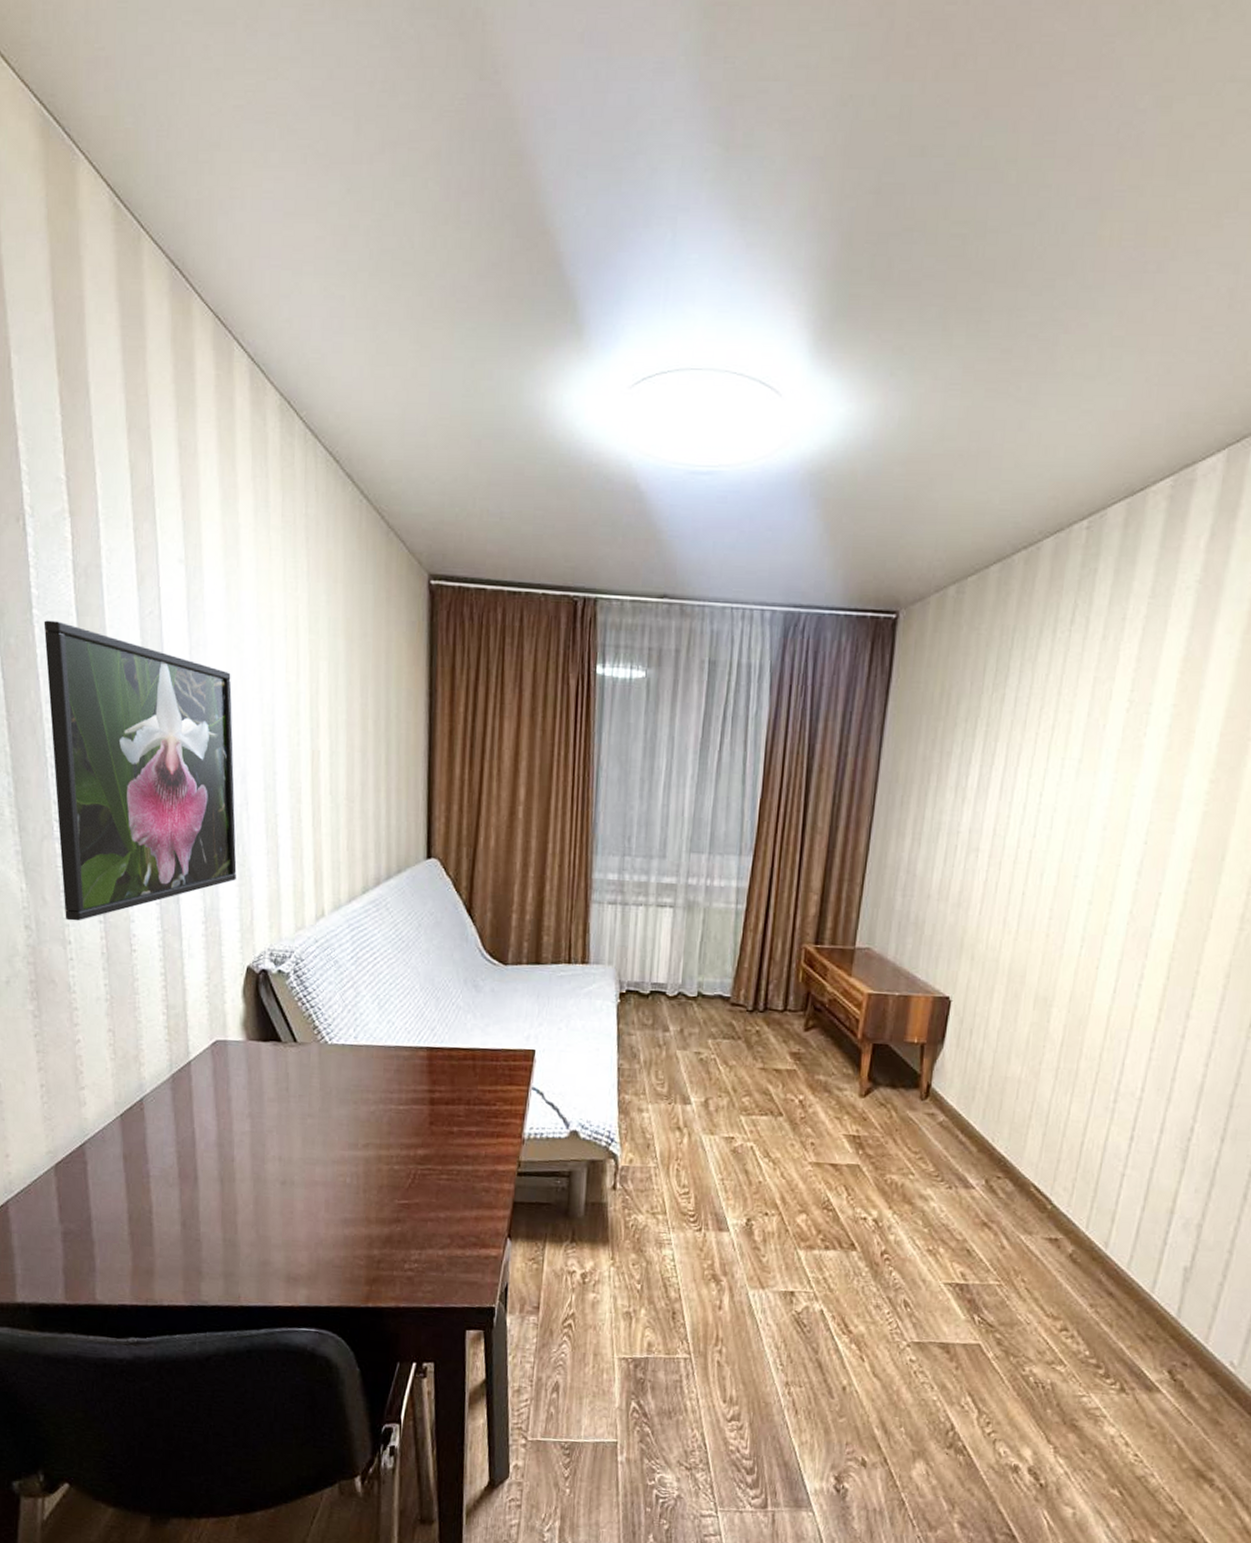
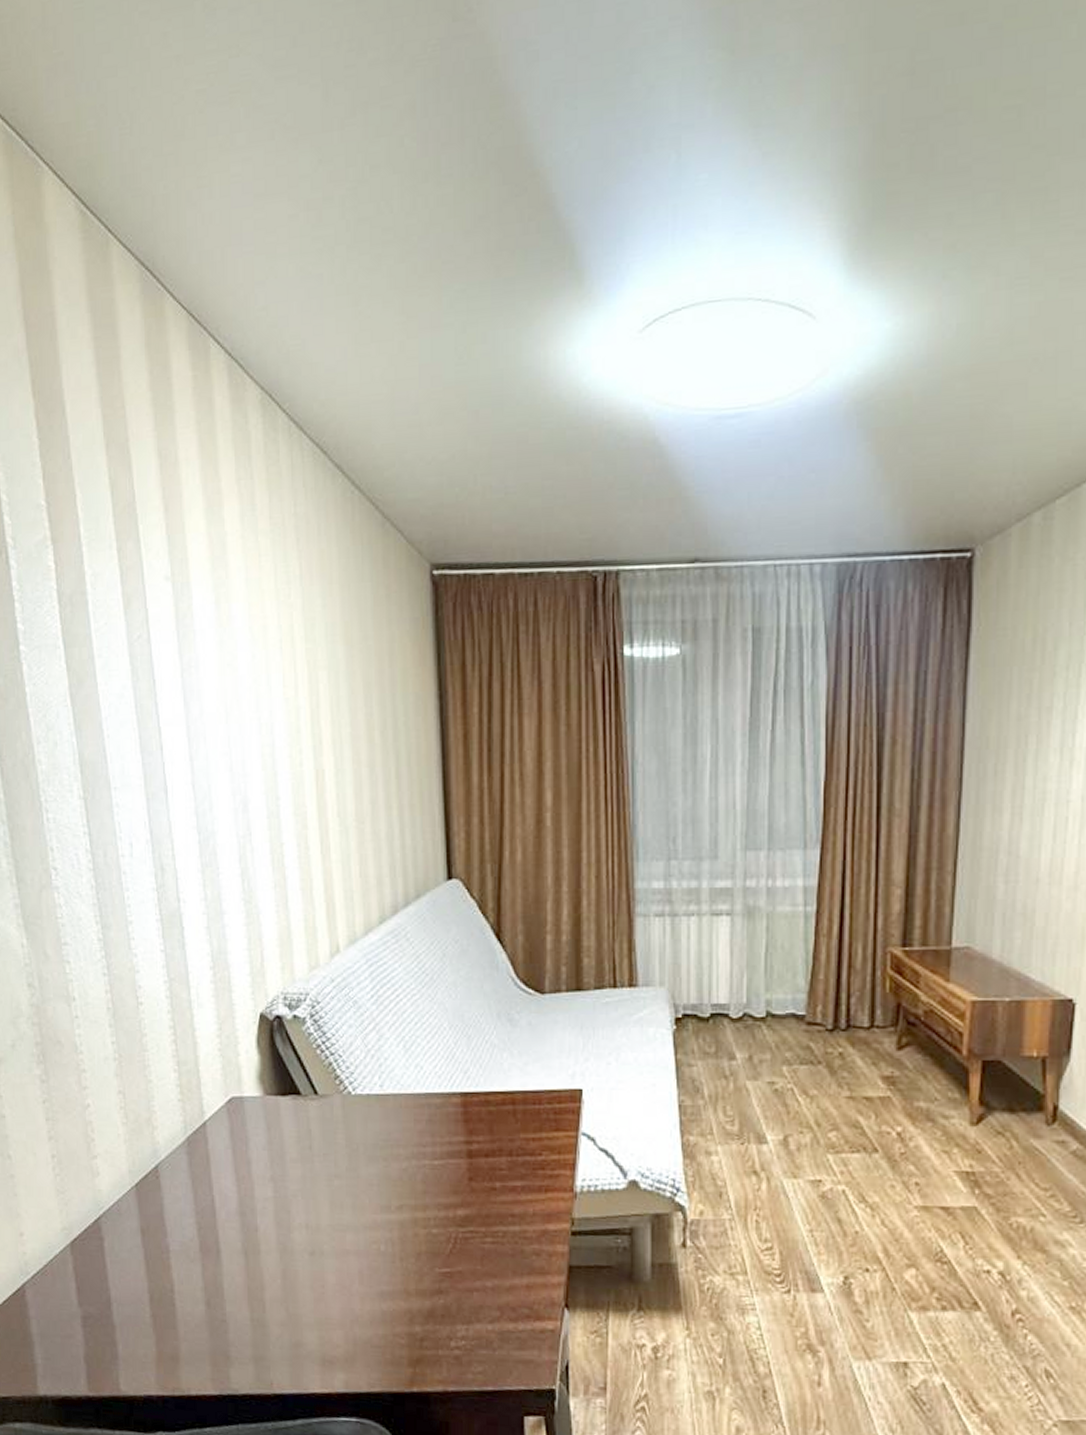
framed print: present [43,620,237,921] -> none [31,655,243,975]

